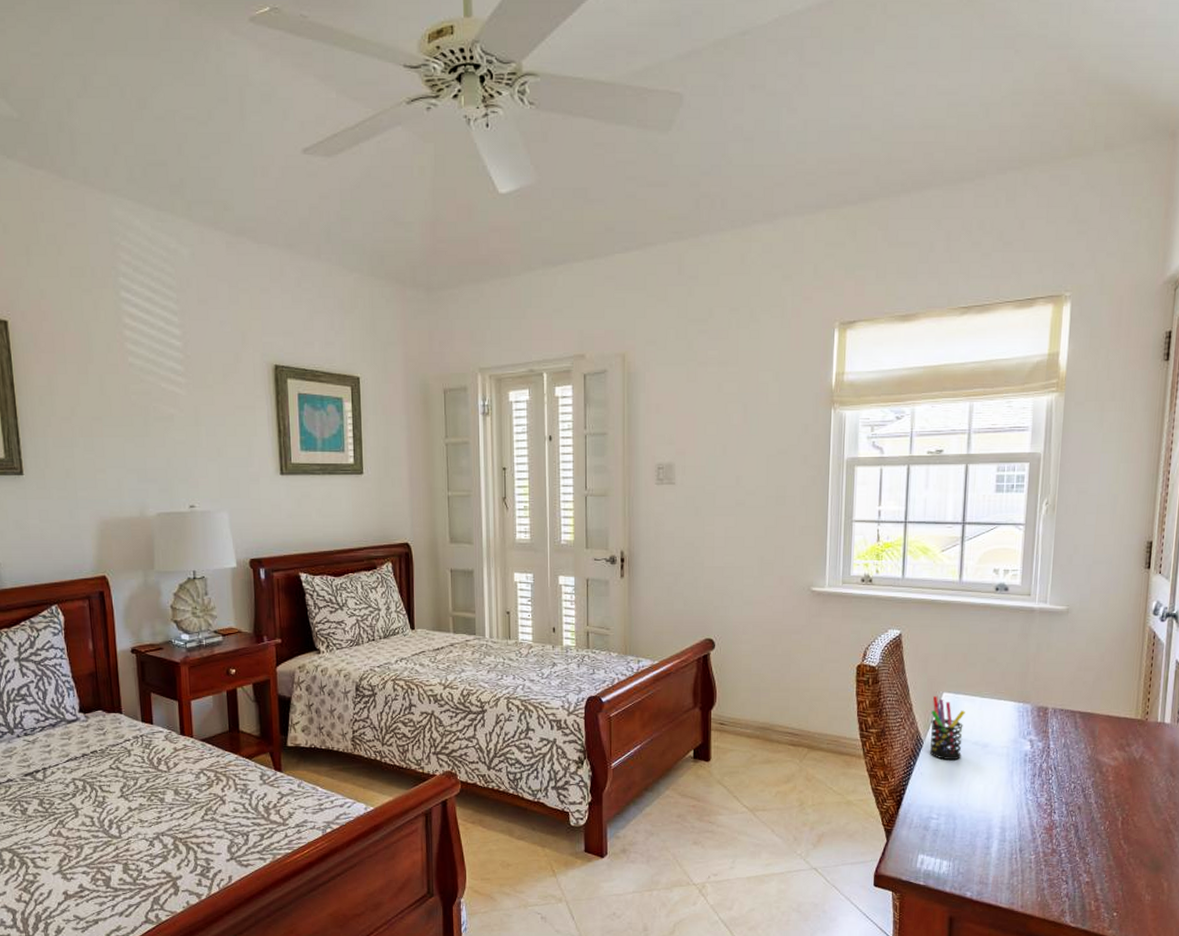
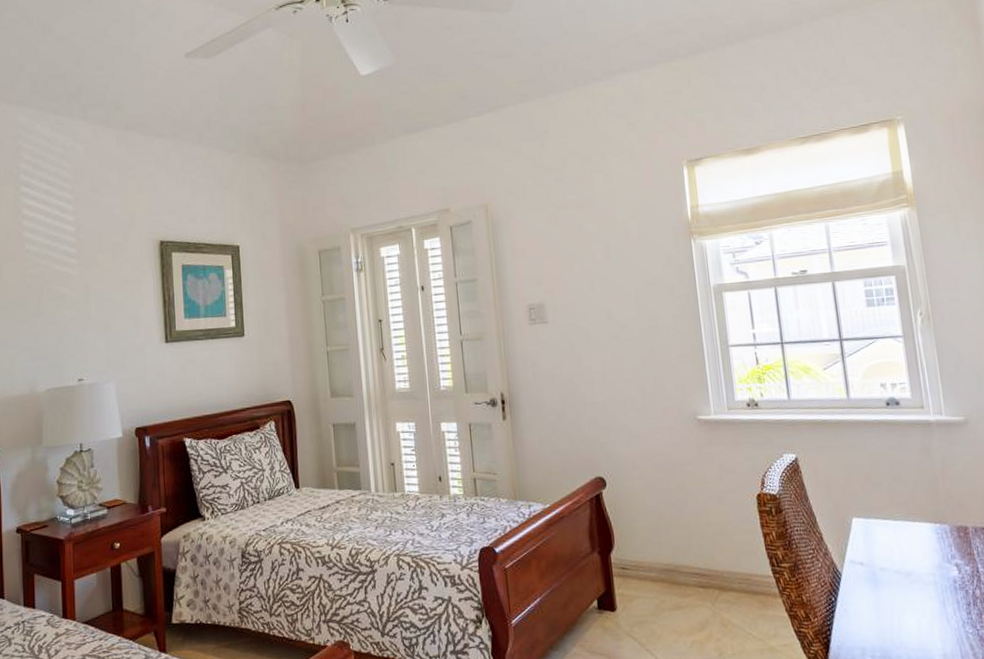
pen holder: present [929,696,965,761] -> none [843,522,886,594]

